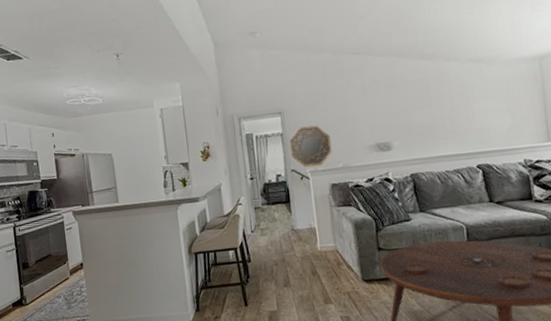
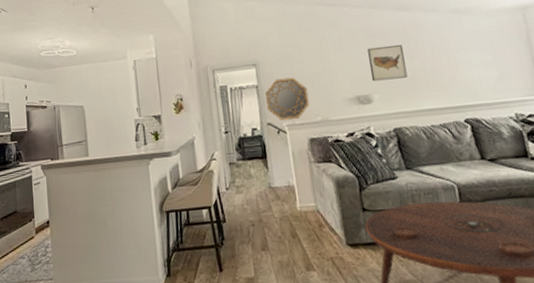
wall art: none [389,94,426,129] -> present [367,45,408,82]

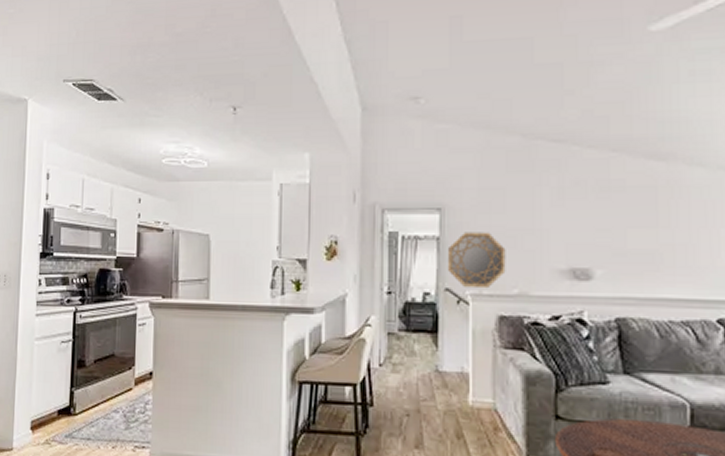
wall art: present [367,45,408,82] -> none [596,205,647,252]

